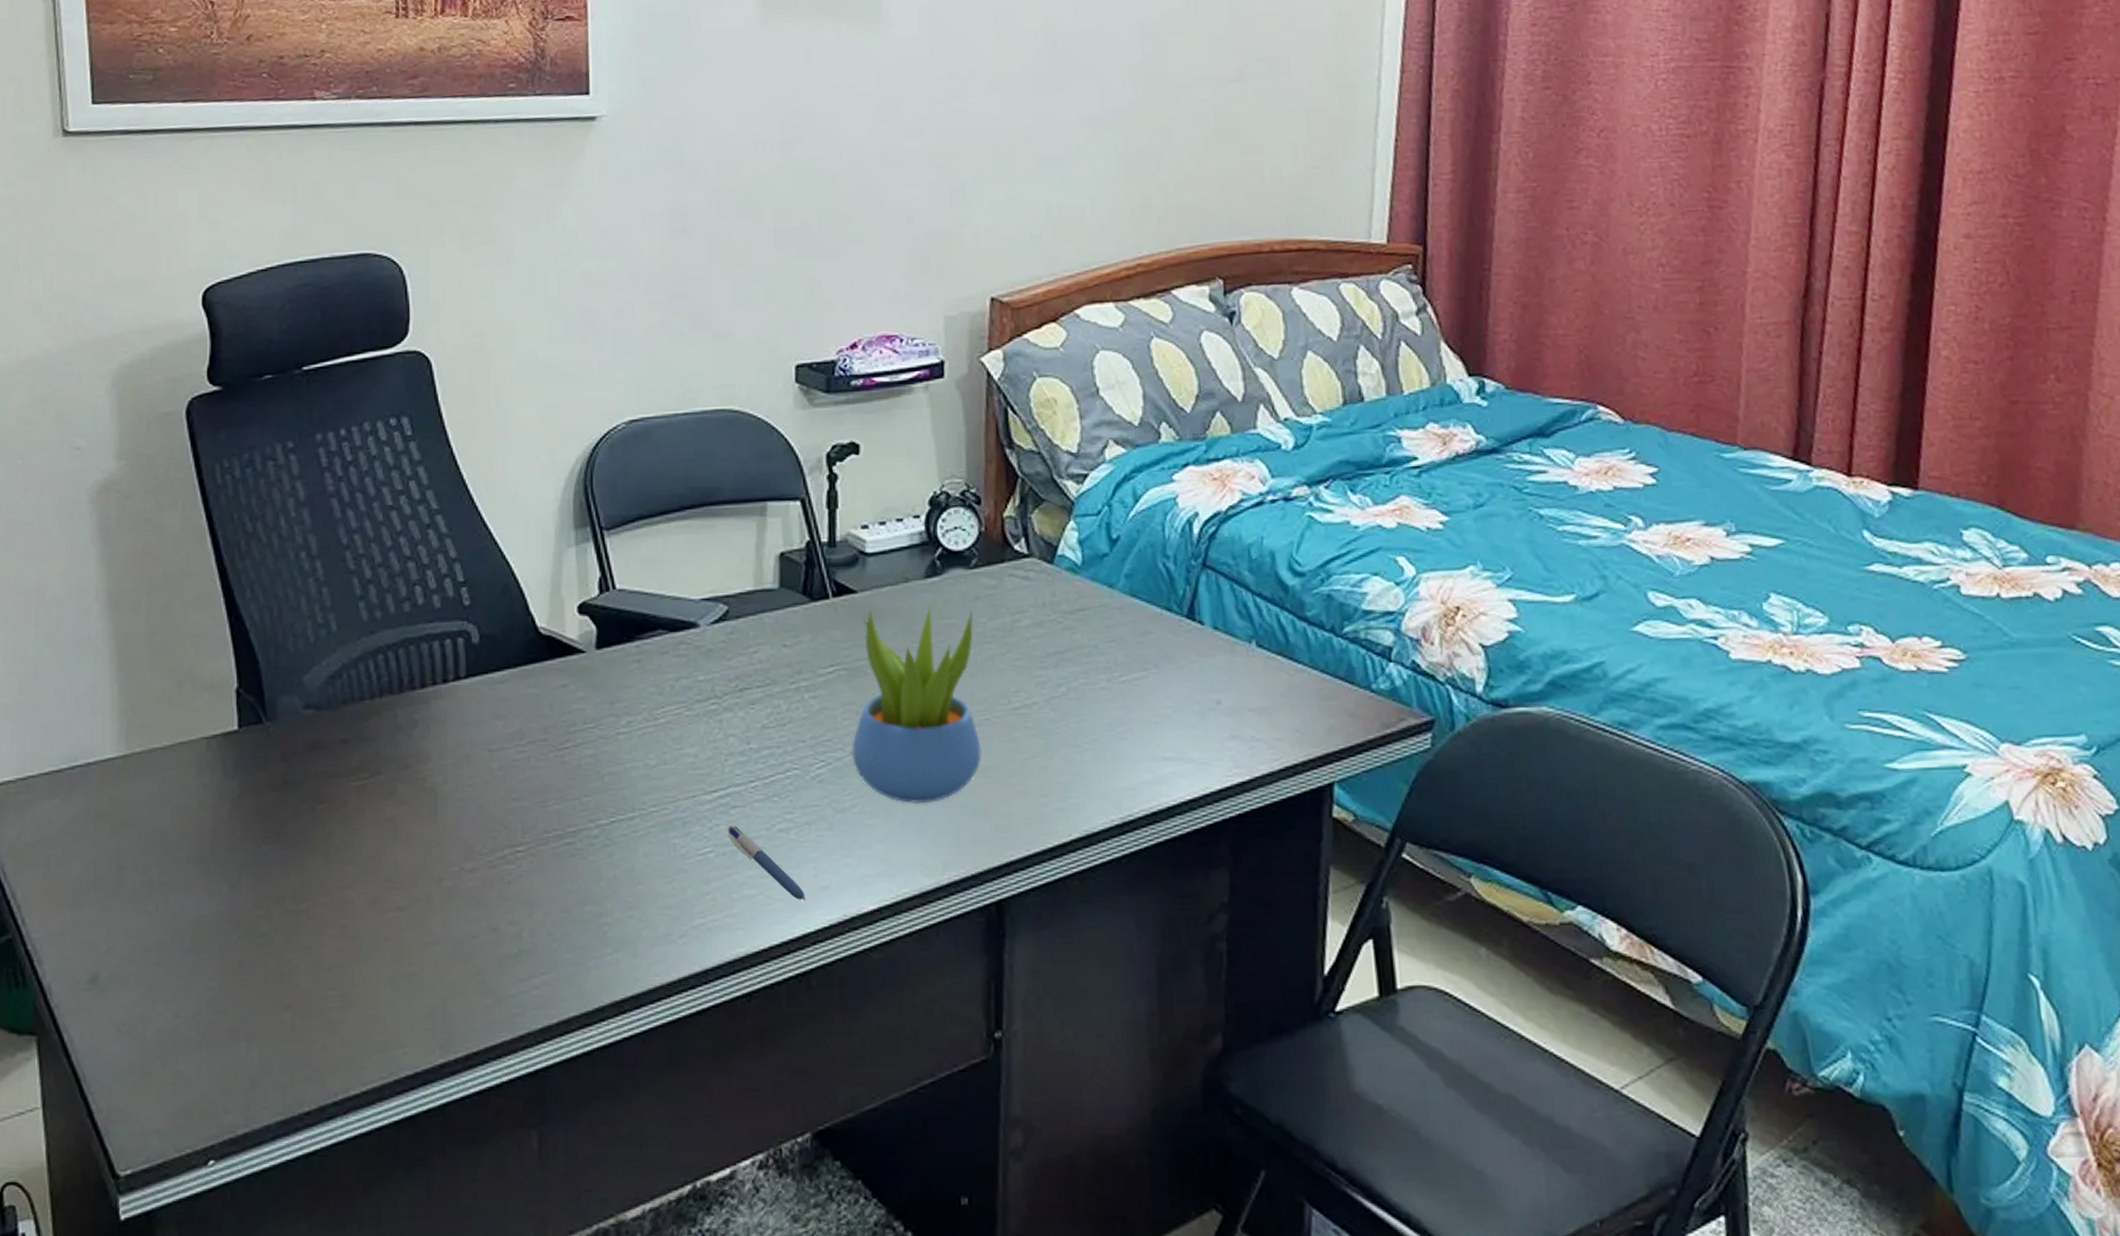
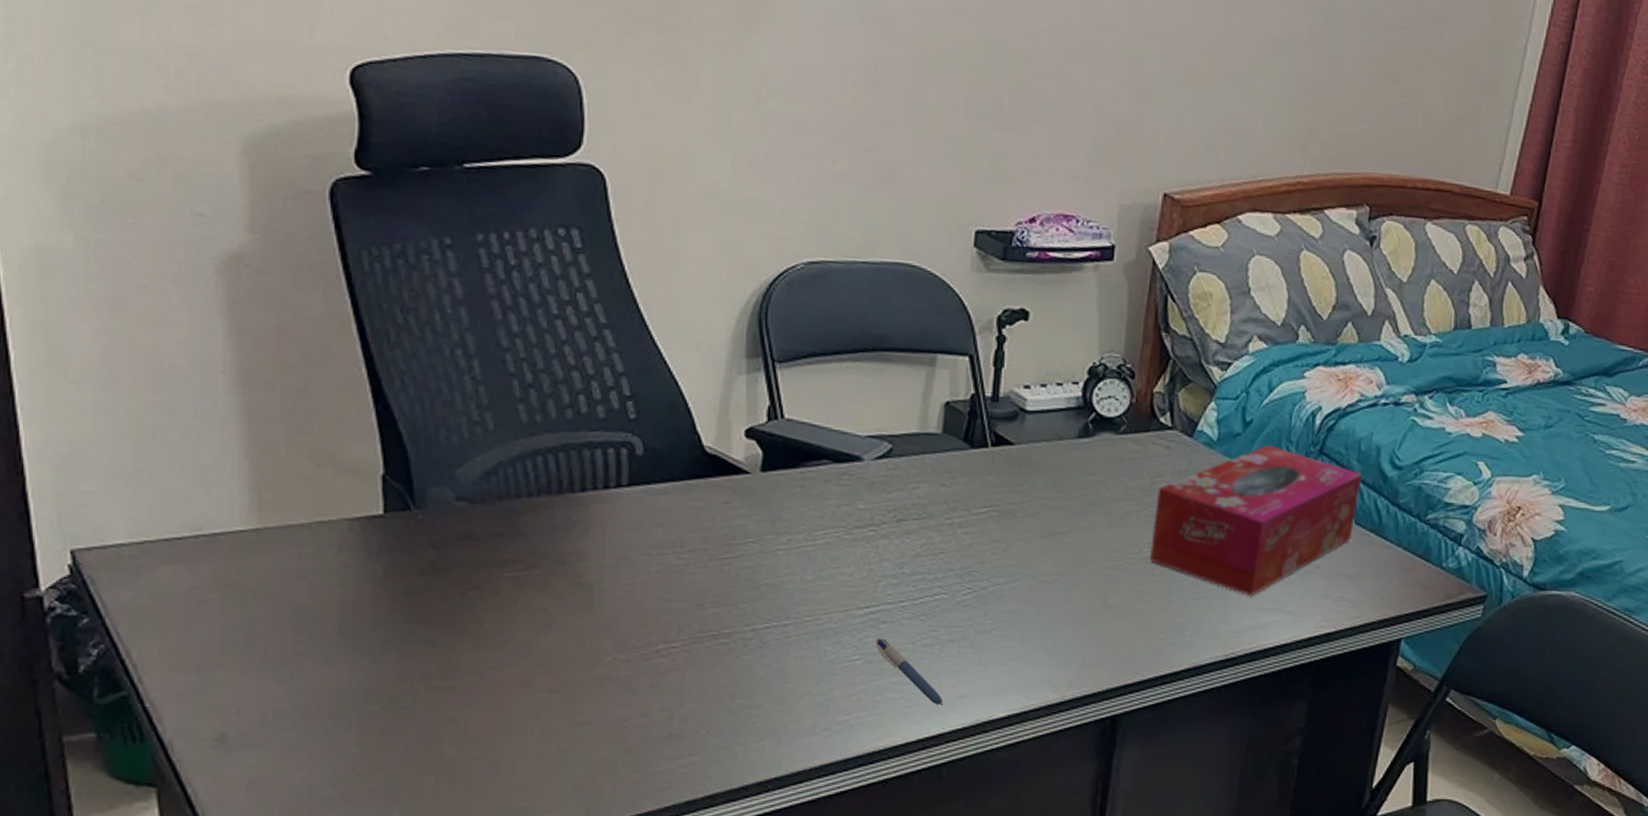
succulent plant: present [850,606,982,805] -> none [995,461,1117,632]
tissue box: none [1019,563,1258,744] -> present [1149,445,1362,596]

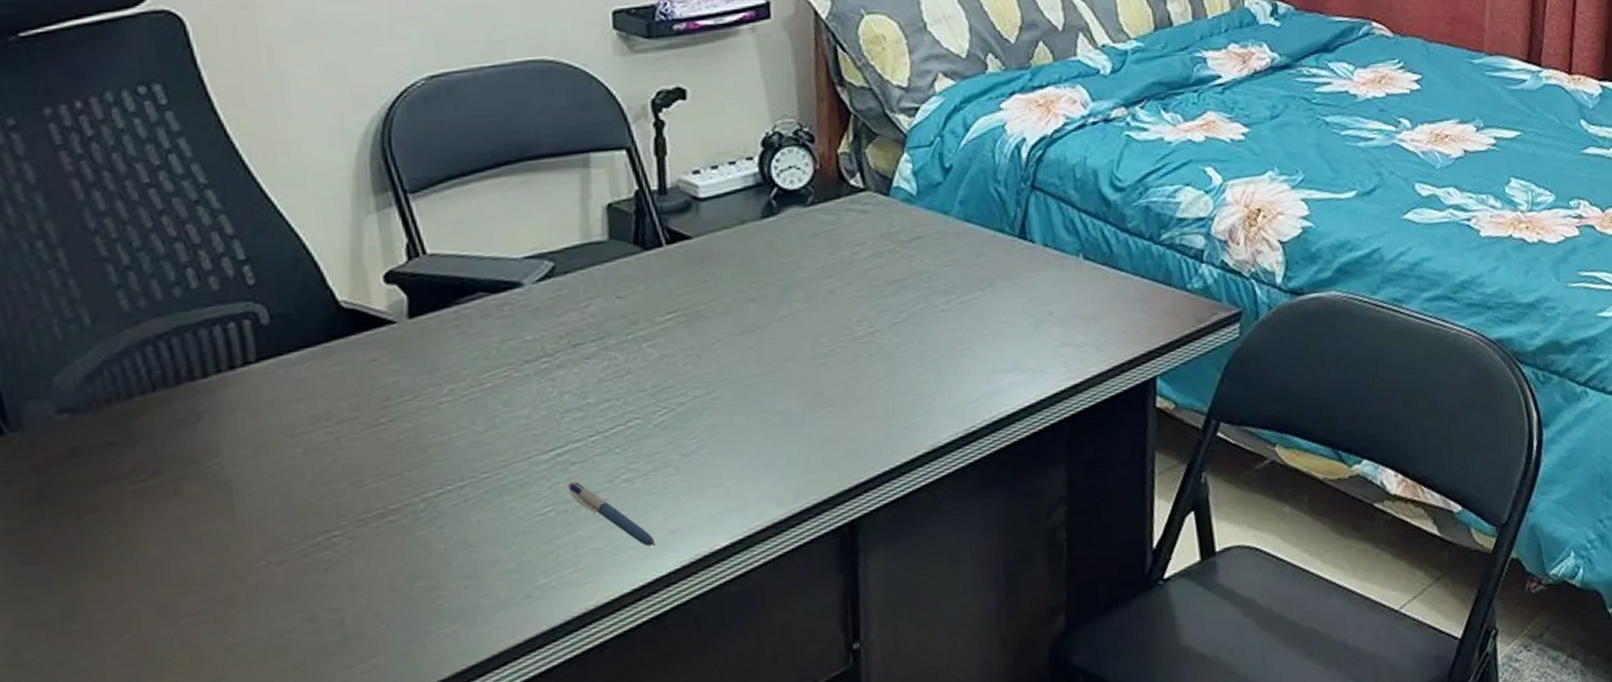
tissue box: present [1149,445,1362,596] -> none [860,189,1084,359]

